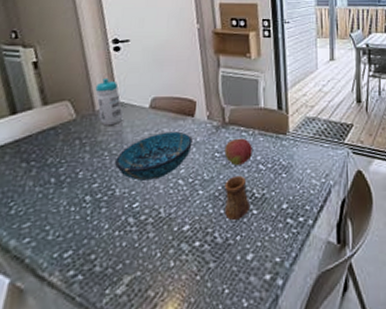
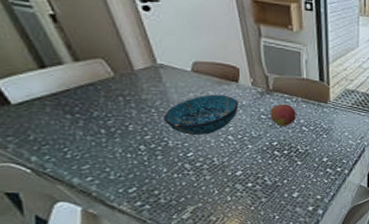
water bottle: present [95,78,123,126] -> none [130,38,165,86]
cup: present [224,175,249,220] -> none [272,134,294,168]

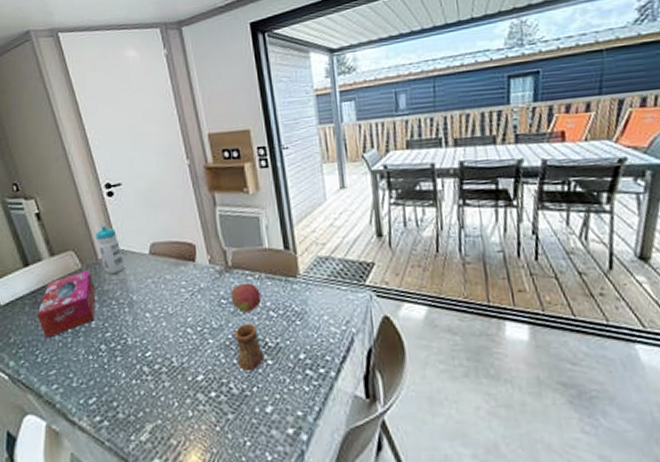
tissue box: none [61,79,132,138] -> present [37,270,96,339]
water bottle: none [130,38,165,86] -> present [95,225,125,275]
decorative bowl: present [164,94,239,135] -> none [124,277,197,330]
cup: none [272,134,294,168] -> present [235,323,264,370]

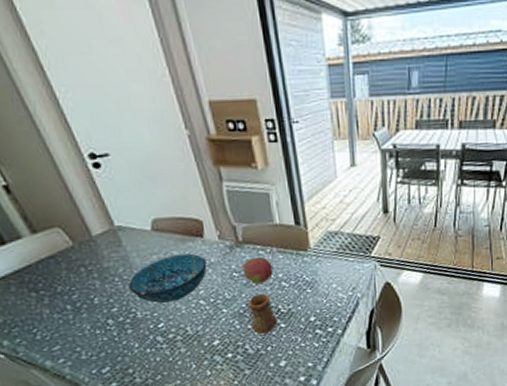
tissue box: present [37,270,96,339] -> none [26,248,97,317]
water bottle: present [95,225,125,275] -> none [84,199,125,252]
decorative bowl: none [124,277,197,330] -> present [129,253,207,303]

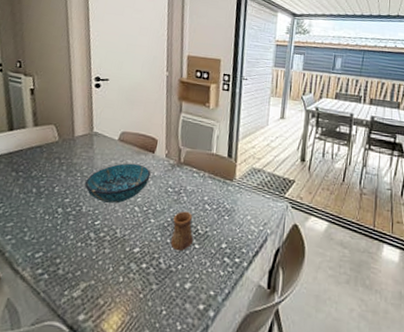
fruit: present [242,256,273,284] -> none [176,177,202,202]

